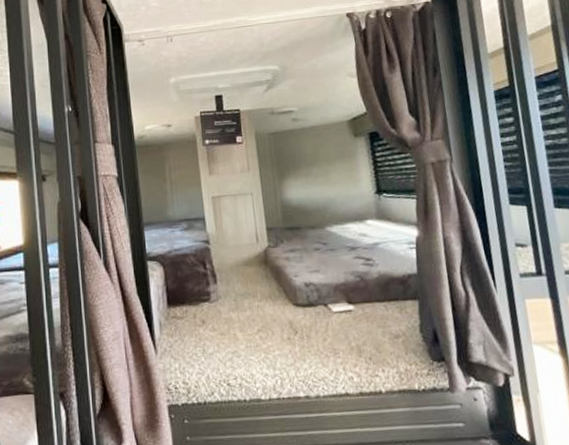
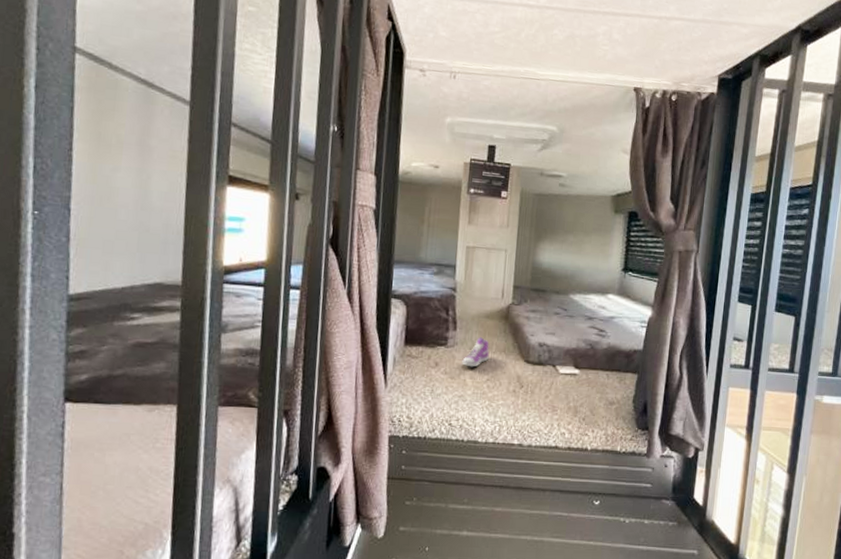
sneaker: none [228,286,256,320] -> present [462,337,490,368]

